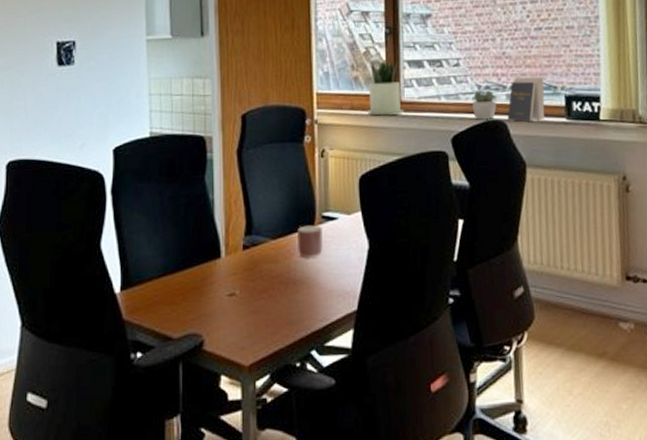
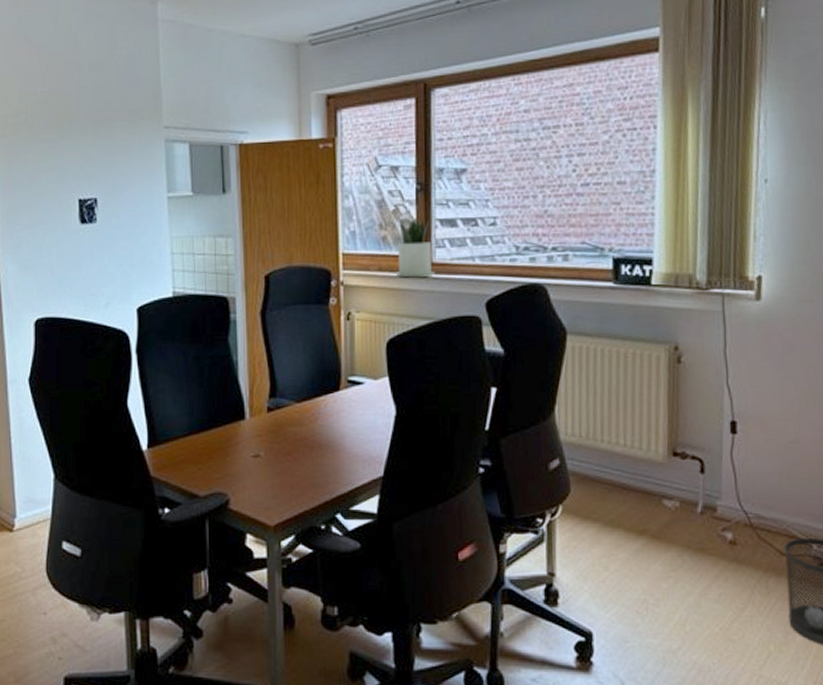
mug: present [297,225,324,258] -> none [322,389,350,422]
succulent plant: present [472,90,497,120] -> none [508,252,536,283]
books: present [507,76,545,122] -> none [547,237,590,286]

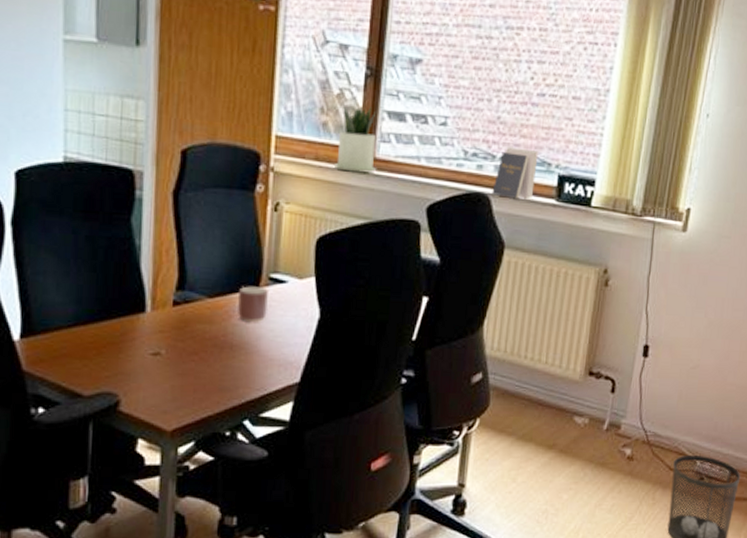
mug: none [322,389,350,422] -> present [238,286,269,322]
books: none [547,237,590,286] -> present [492,147,539,200]

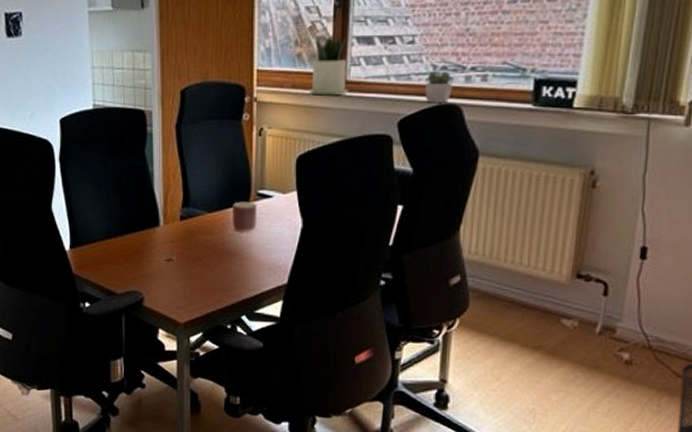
succulent plant: none [454,157,482,191] -> present [424,71,453,103]
books: present [492,147,539,200] -> none [463,57,512,107]

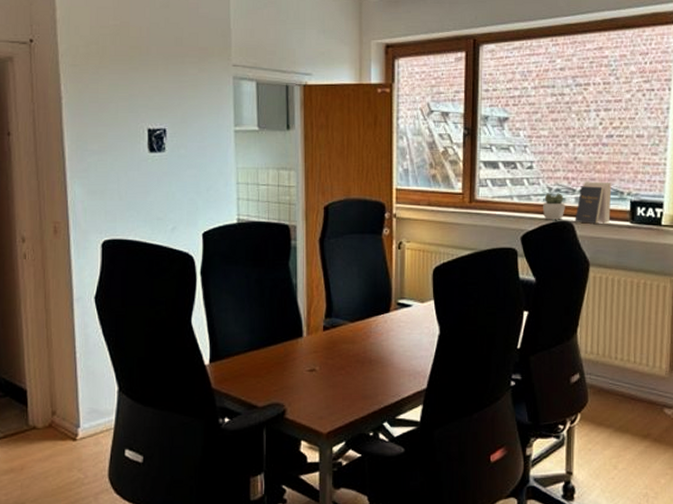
mug: present [232,201,258,232] -> none [374,311,398,340]
planter: present [309,35,349,96] -> none [443,159,478,213]
books: none [463,57,512,107] -> present [575,181,612,224]

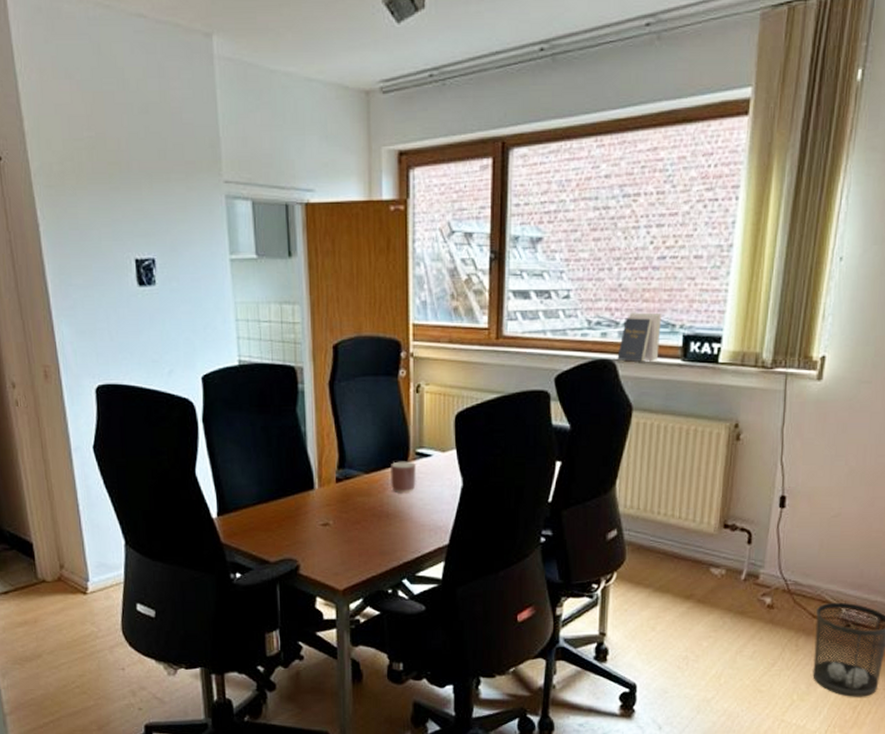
mug: none [374,311,398,340] -> present [391,461,417,492]
succulent plant: present [542,193,565,220] -> none [579,326,607,358]

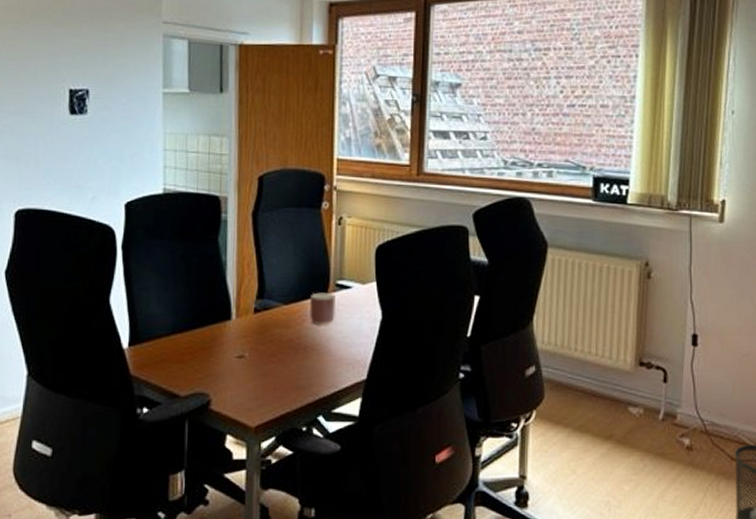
books: present [617,312,662,362] -> none [532,154,573,201]

